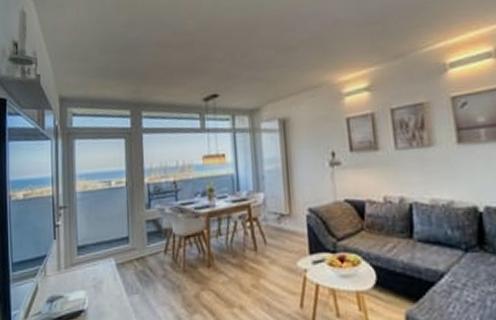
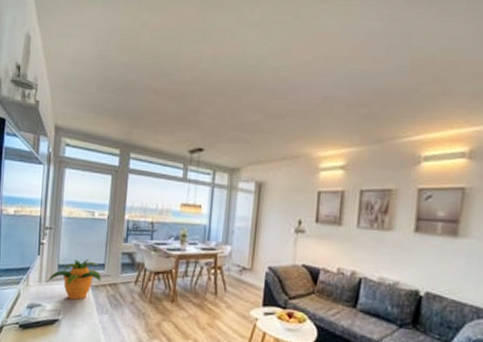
potted plant: none [66,233,127,284] -> present [47,258,101,300]

